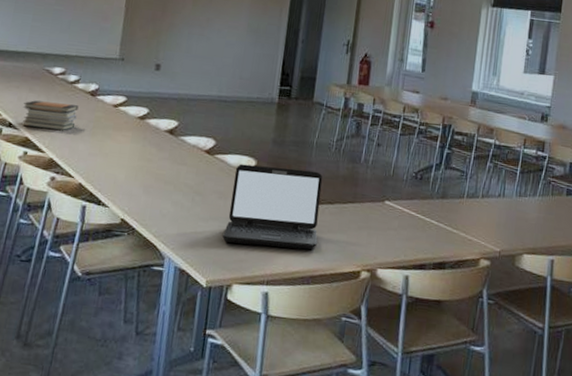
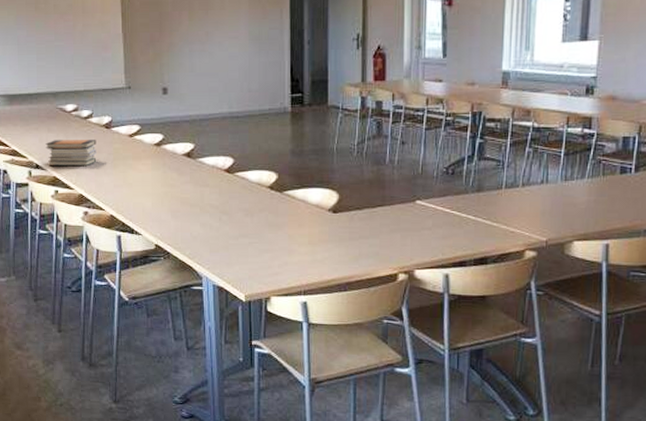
laptop: present [222,163,323,250] -> none [255,178,350,258]

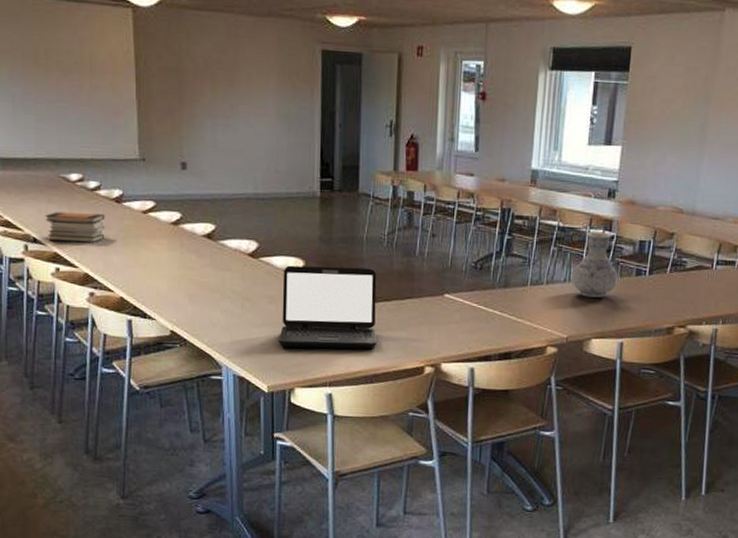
laptop: none [255,178,350,258] -> present [279,265,377,350]
vase: none [549,130,600,198] -> present [571,232,618,298]

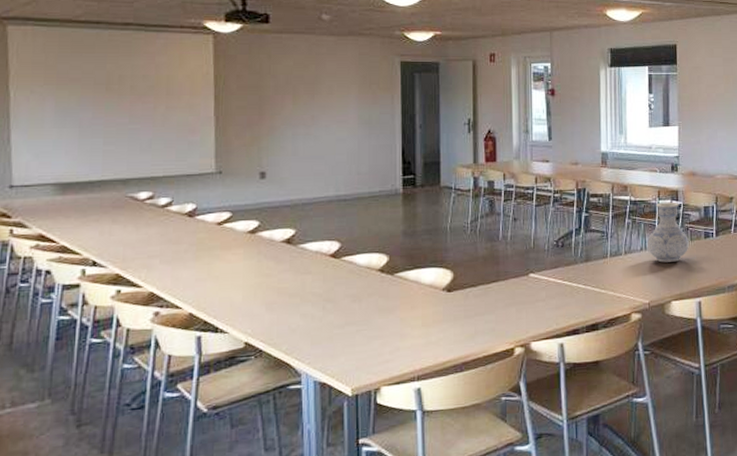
book stack: present [45,212,105,242] -> none [107,230,176,262]
laptop: present [279,265,377,350] -> none [363,256,465,345]

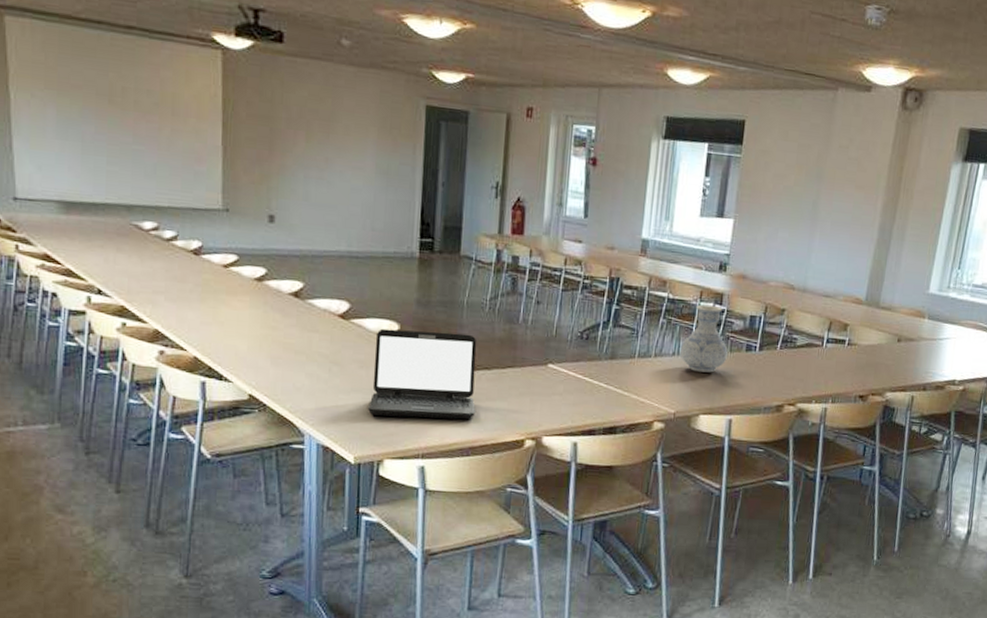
laptop: none [363,256,465,345] -> present [368,328,477,420]

